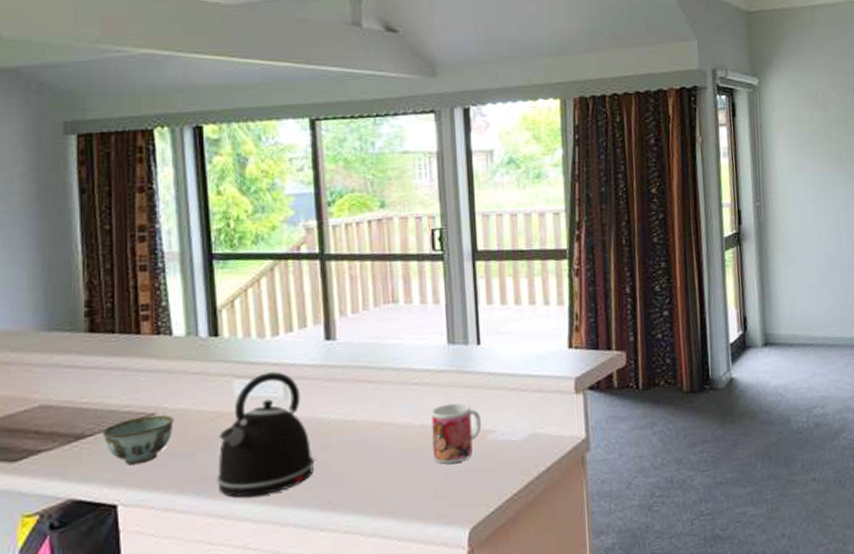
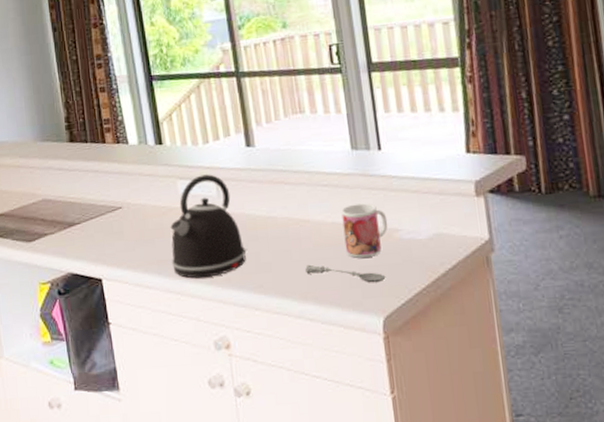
bowl: present [103,414,174,465] -> none [86,208,136,248]
soupspoon: none [383,473,476,491] -> present [304,264,386,283]

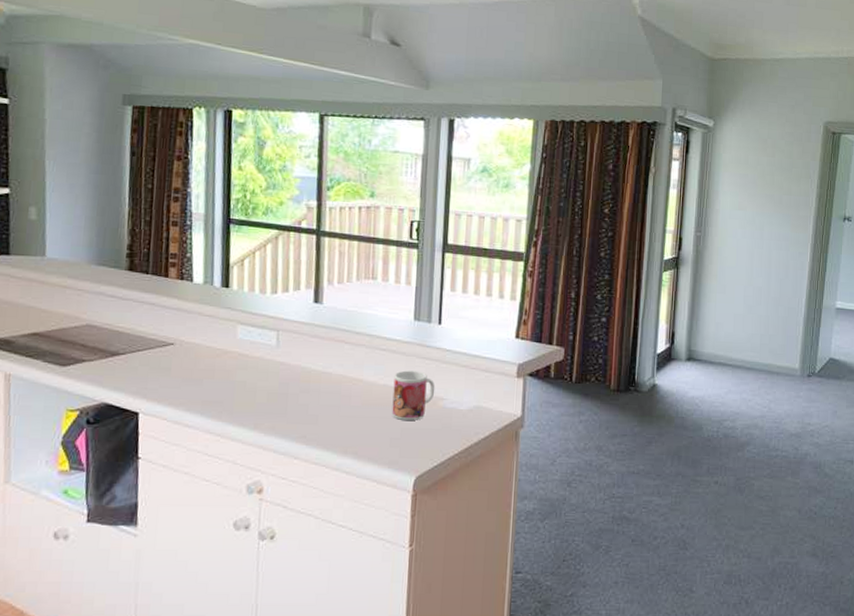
kettle: present [170,174,247,279] -> none [216,323,296,423]
soupspoon: present [304,264,386,283] -> none [349,421,424,445]

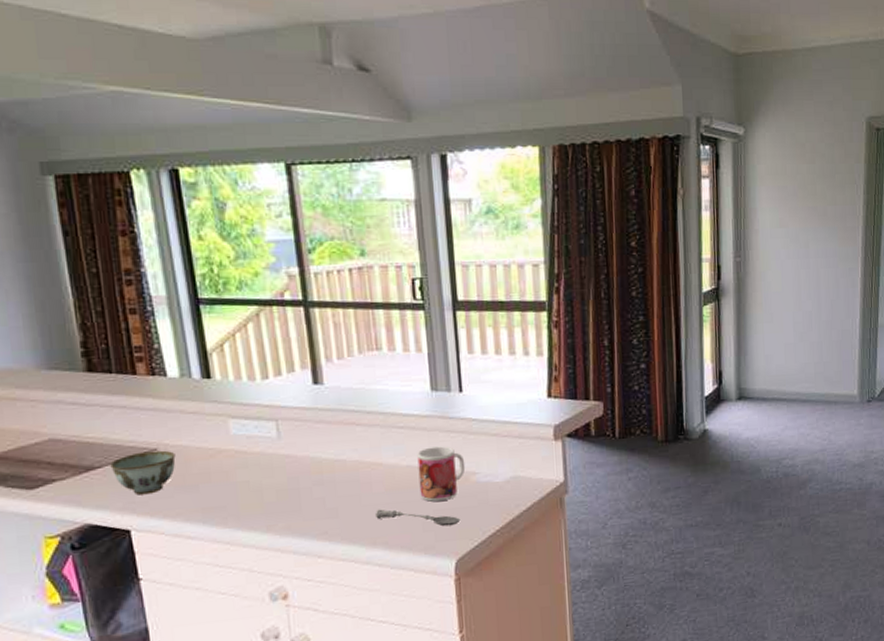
bowl: none [132,344,188,383] -> present [110,450,176,495]
soupspoon: none [349,421,424,445] -> present [374,509,461,527]

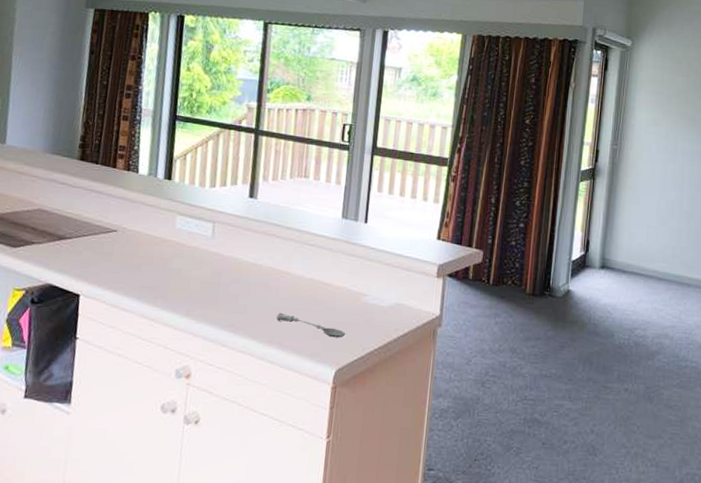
bowl: present [110,450,176,495] -> none [78,231,130,267]
mug: present [417,446,466,502] -> none [316,266,359,315]

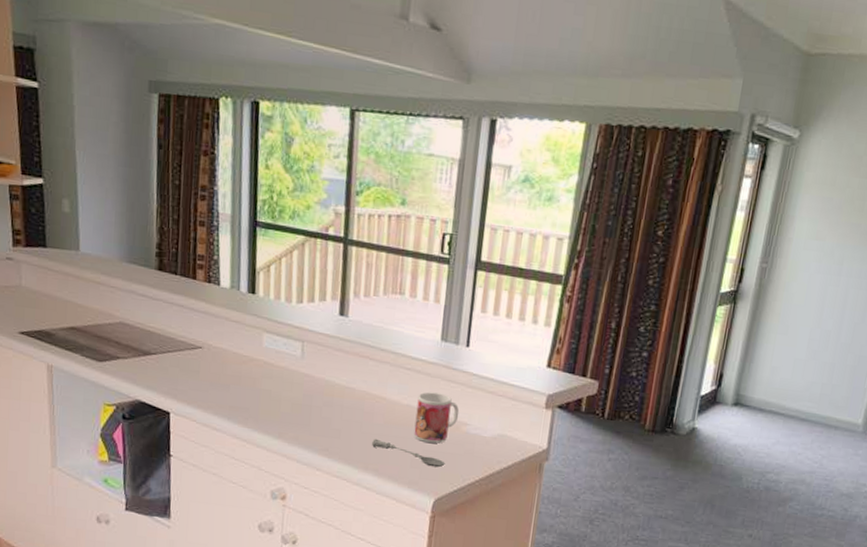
mug: none [316,266,359,315] -> present [414,392,460,444]

